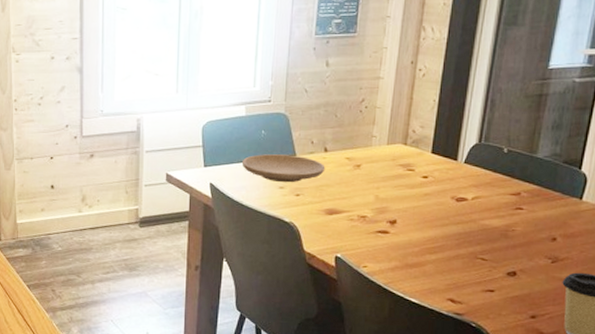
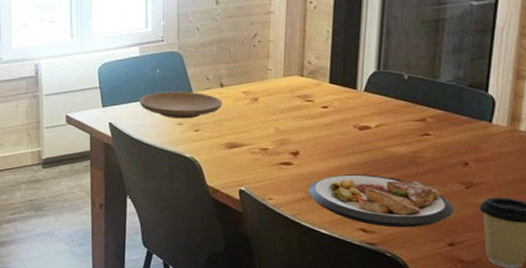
plate: none [402,245,539,300] -> present [308,174,454,228]

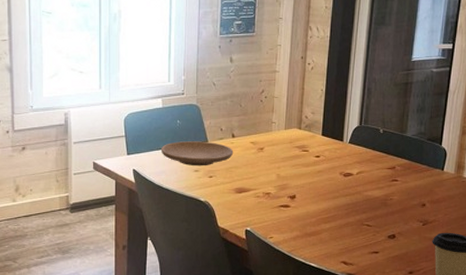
plate: present [308,174,454,228] -> none [302,215,413,260]

